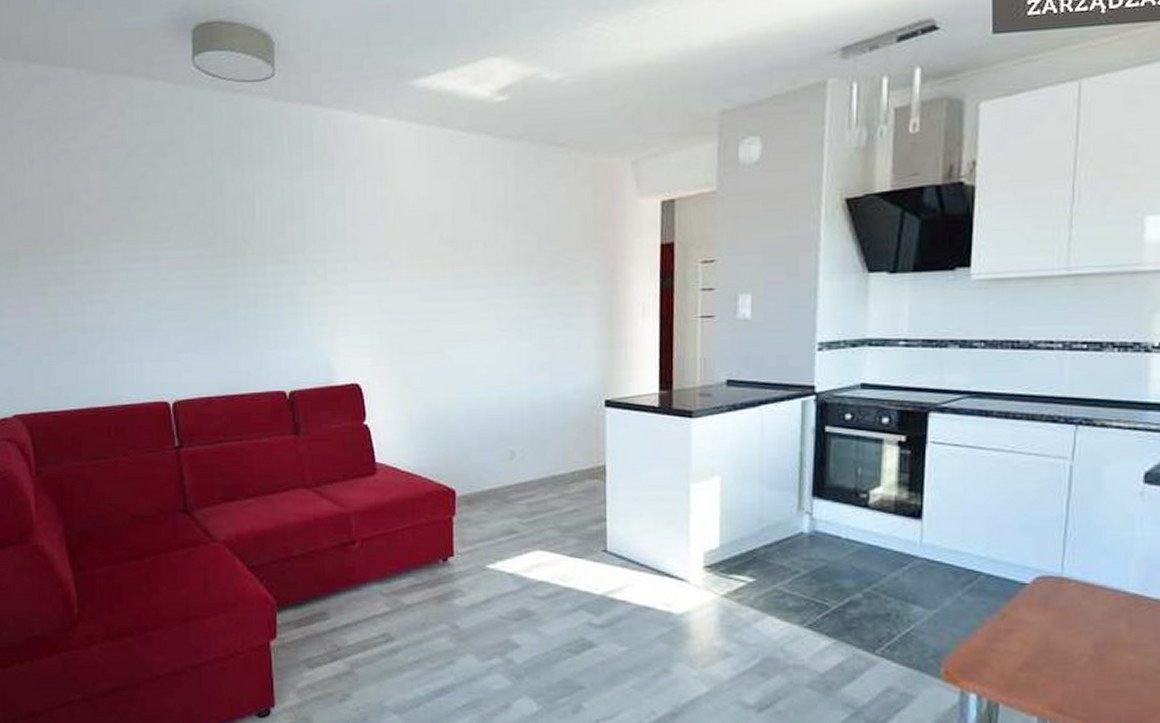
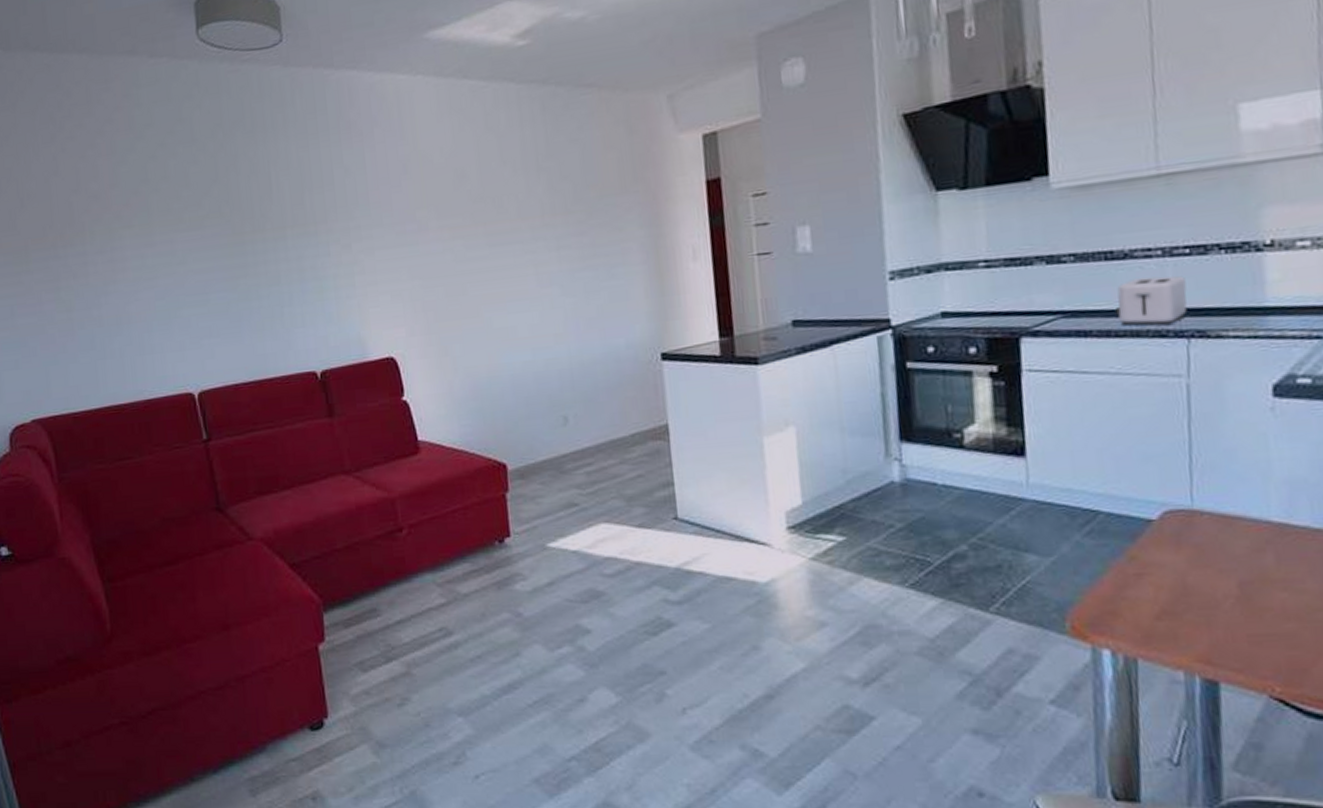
toaster: none [1015,367,1080,413] -> present [1114,276,1188,327]

